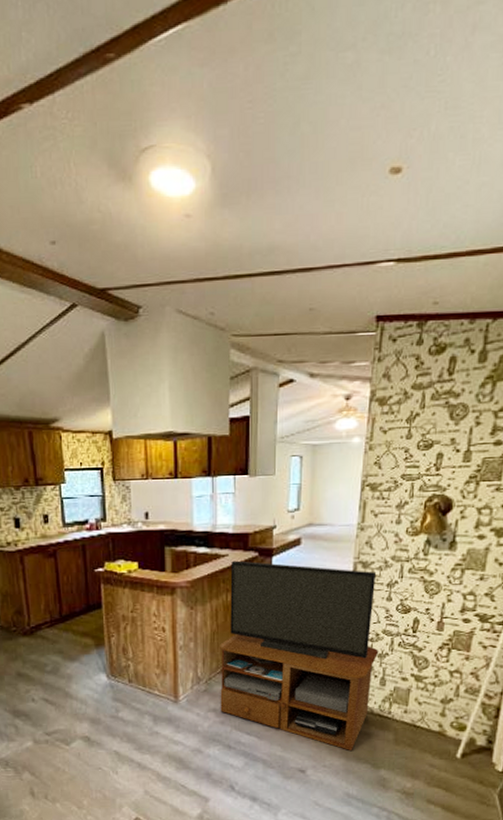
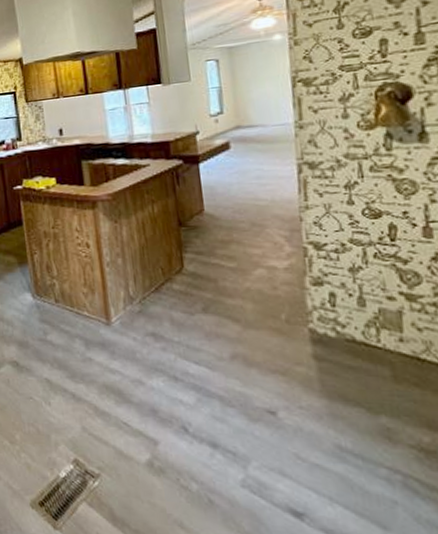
tv stand: present [220,560,379,750] -> none [151,170,350,388]

